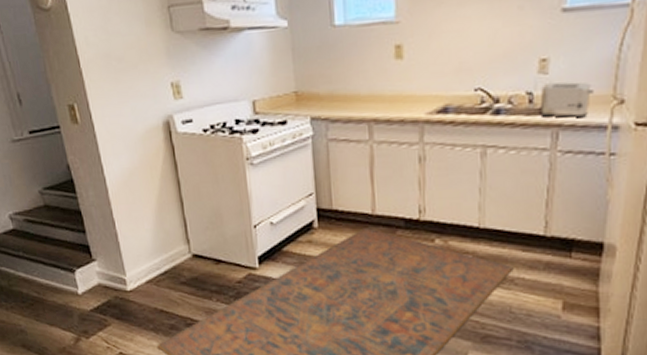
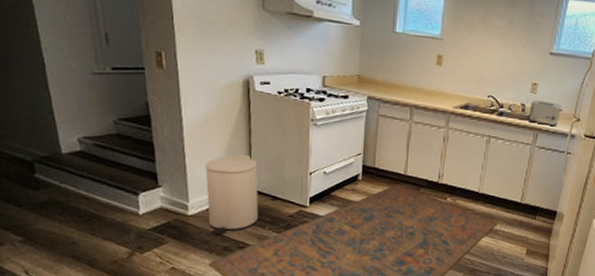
pedal bin: none [136,213,203,312] -> present [205,155,259,235]

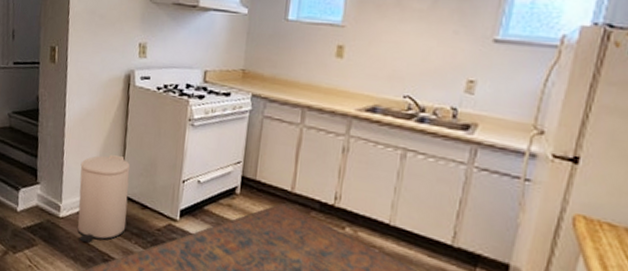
toaster: present [528,99,563,127] -> none [461,102,515,141]

